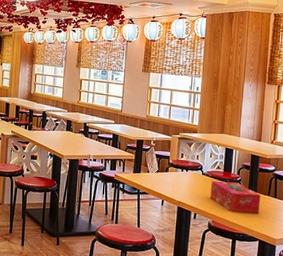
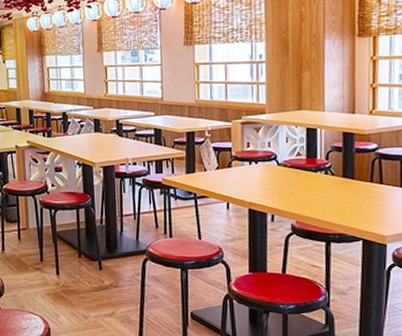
tissue box: present [209,180,260,214] -> none [290,169,361,209]

